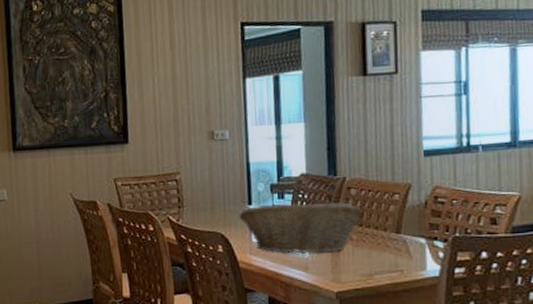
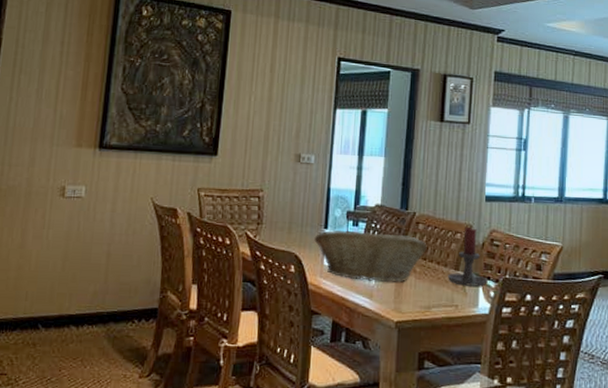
candle holder: none [388,185,435,249] -> present [447,226,488,287]

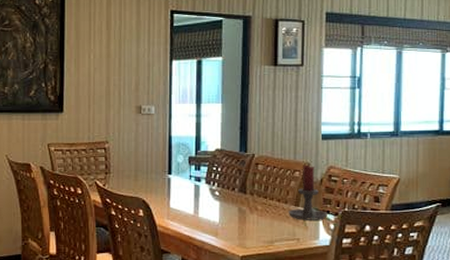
fruit basket: present [314,230,427,283] -> none [159,174,267,221]

